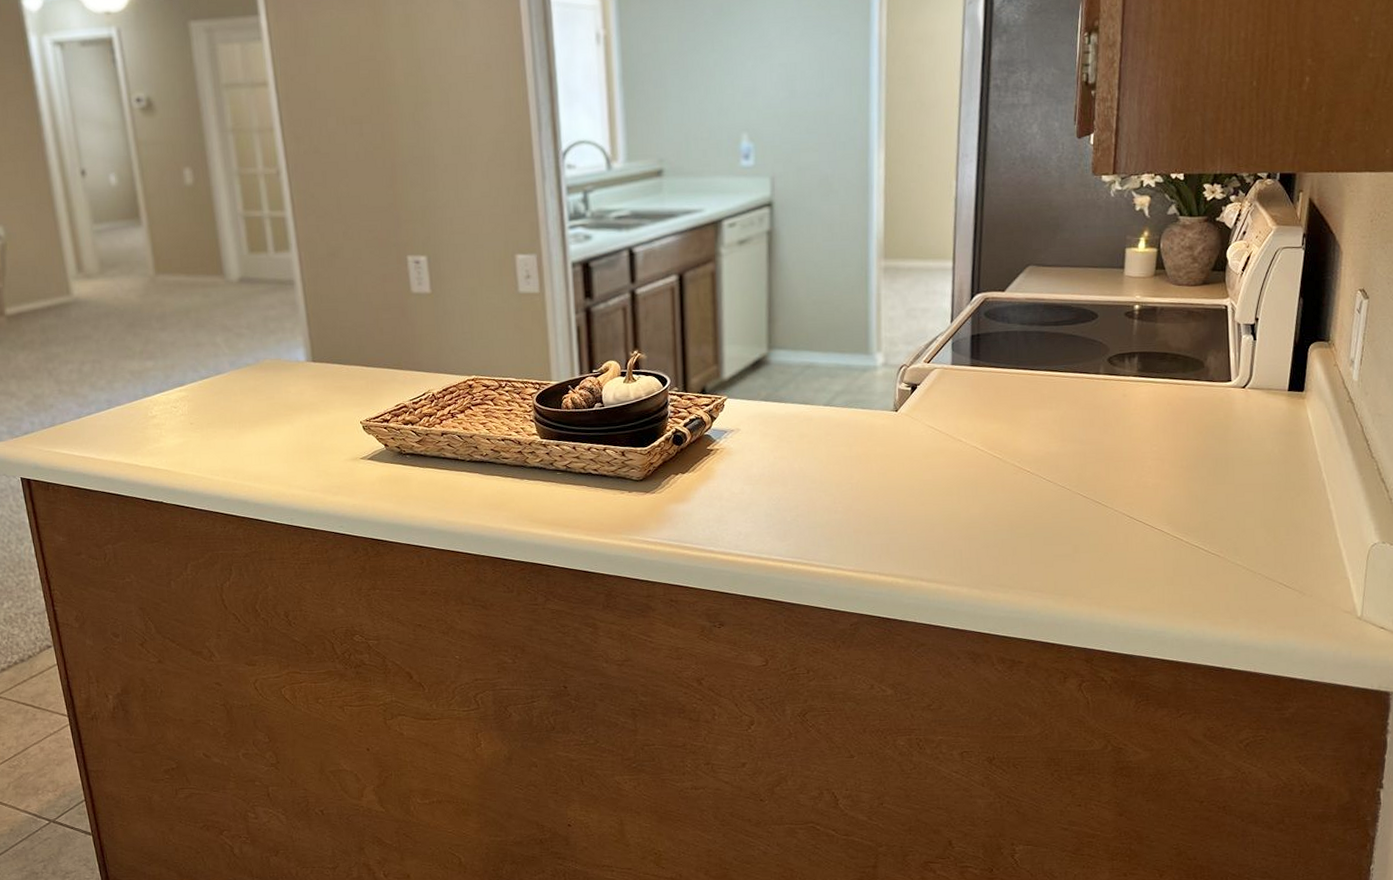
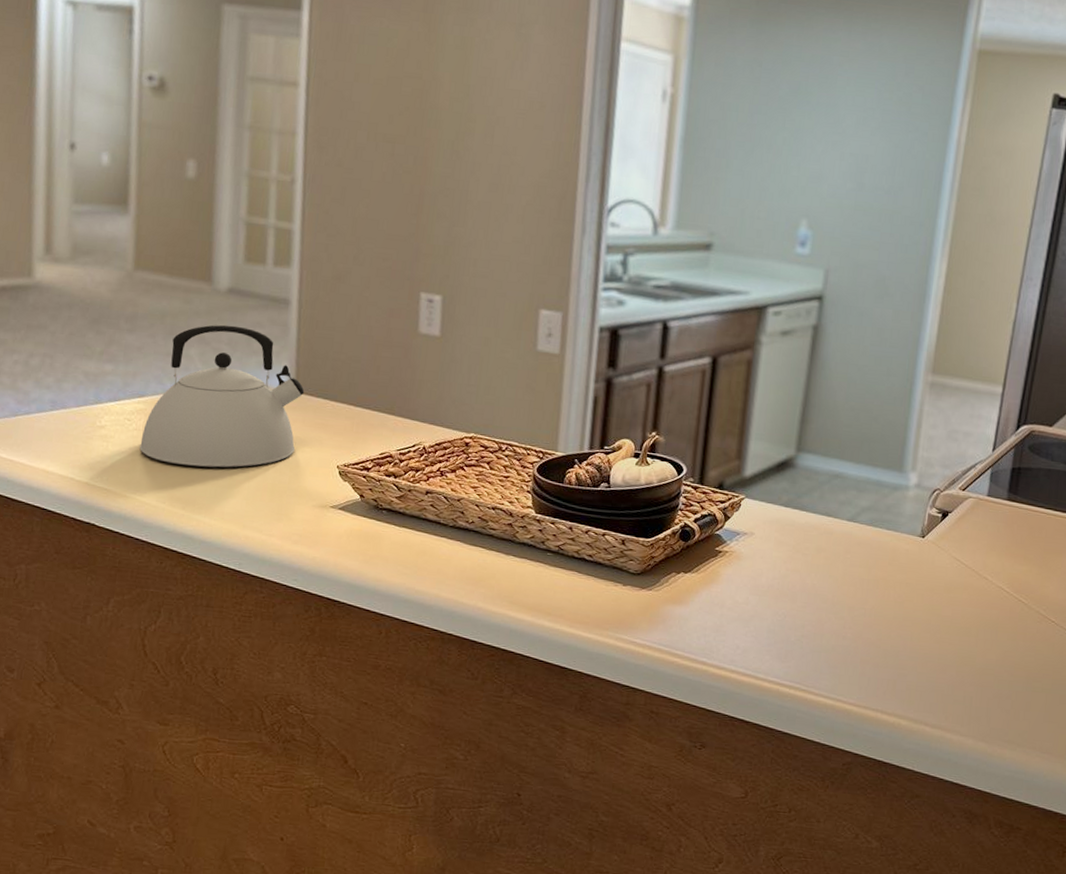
kettle: none [188,310,321,440] -> present [140,324,305,468]

